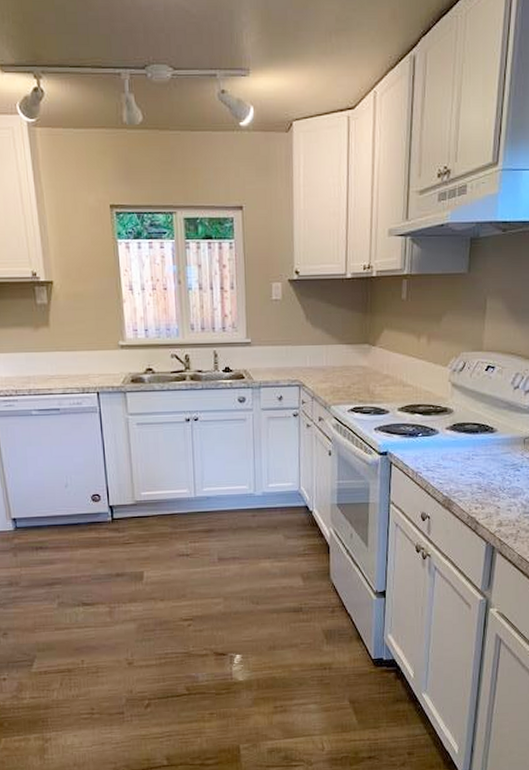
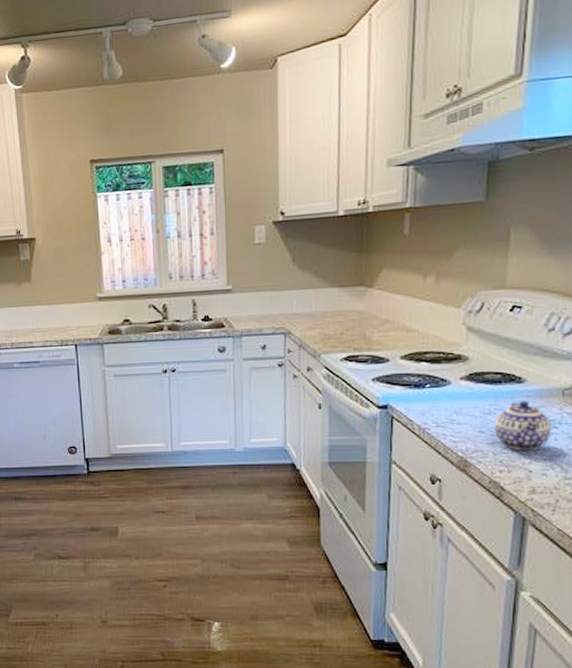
teapot: none [472,448,515,490] -> present [494,401,552,451]

